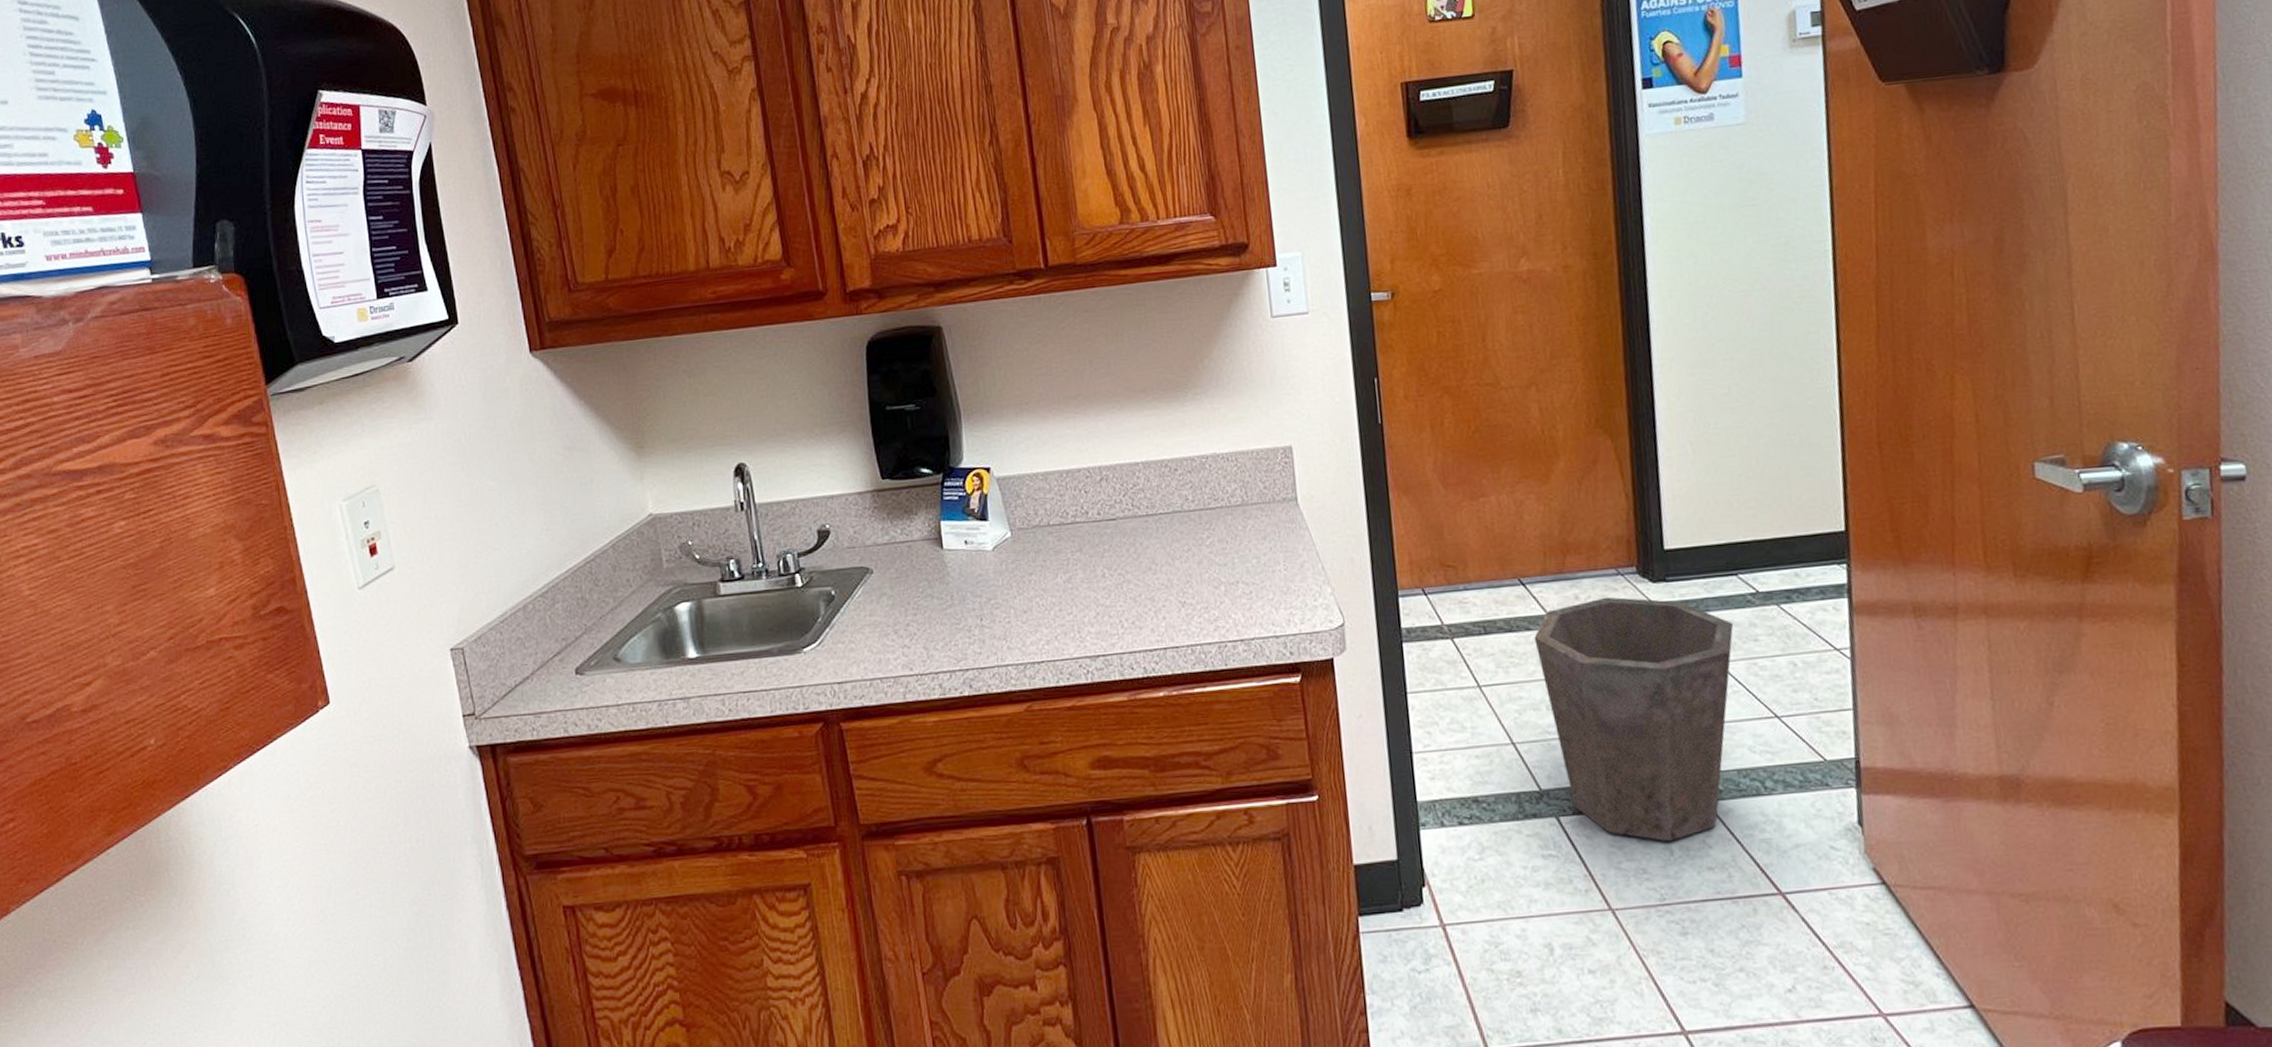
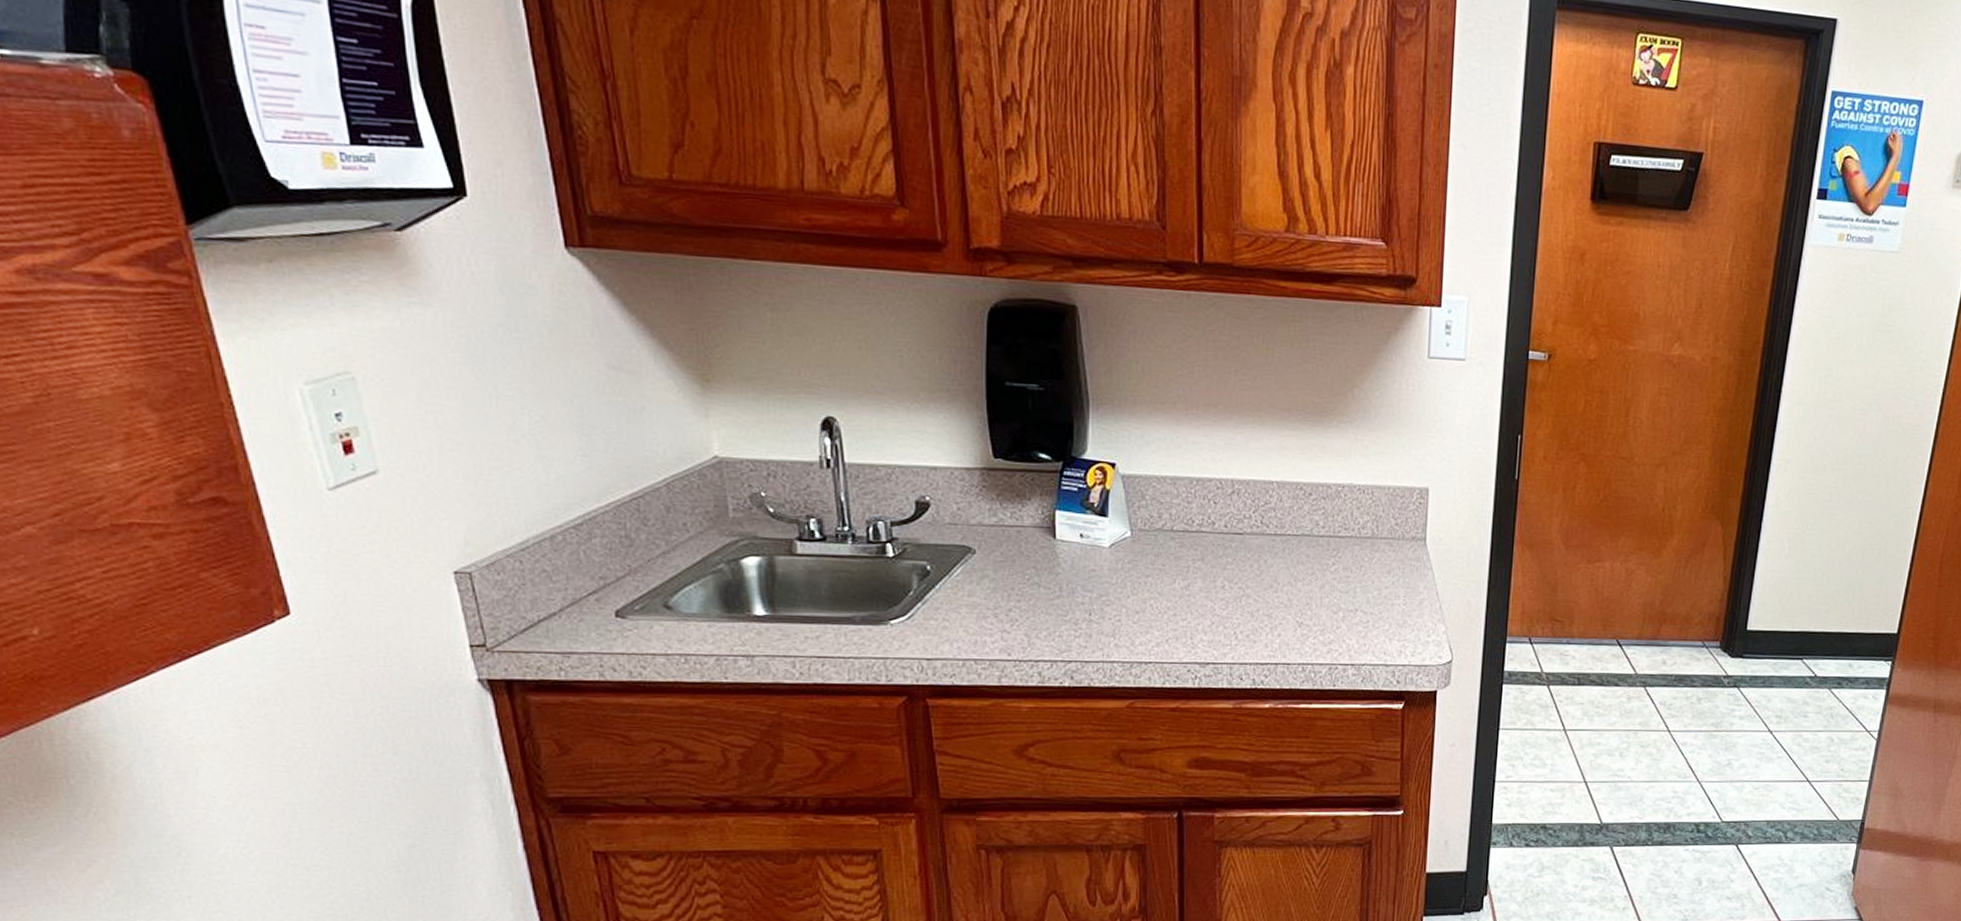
waste bin: present [1534,597,1734,842] -> none [1620,665,1791,874]

